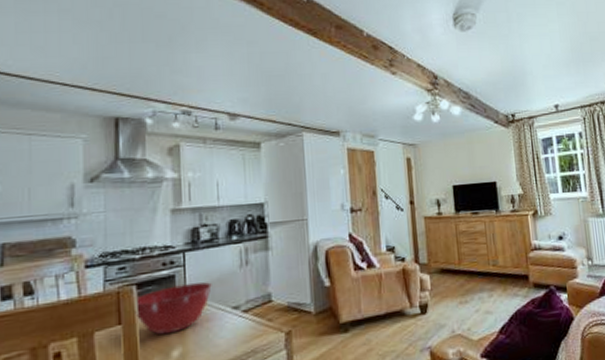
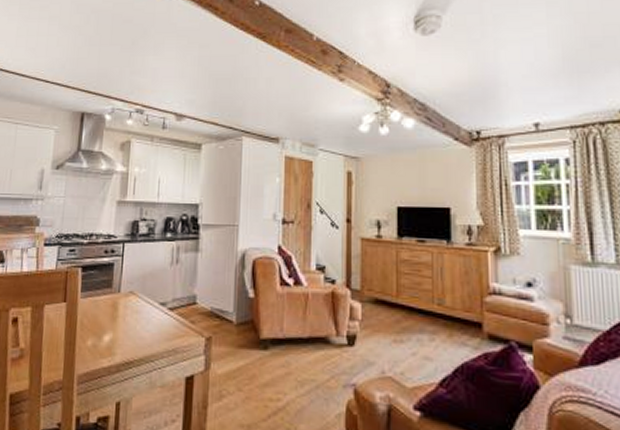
mixing bowl: present [135,282,212,335] -> none [78,273,144,319]

